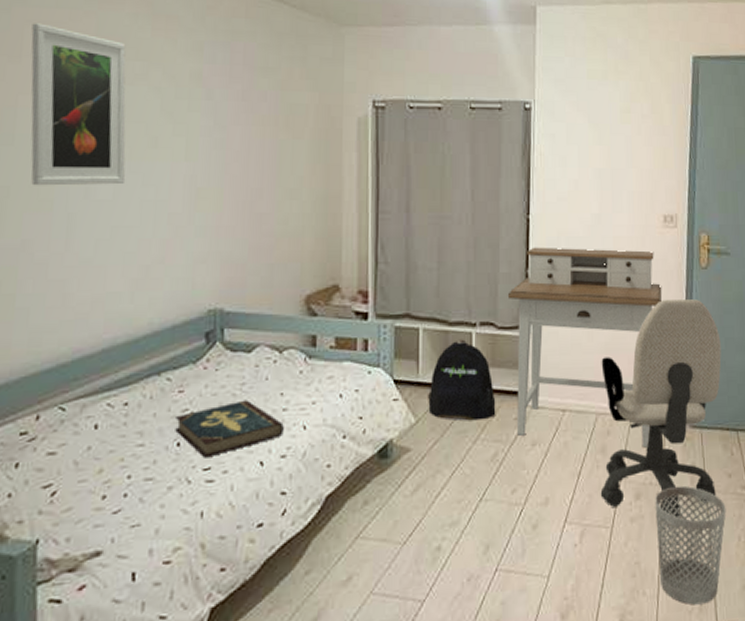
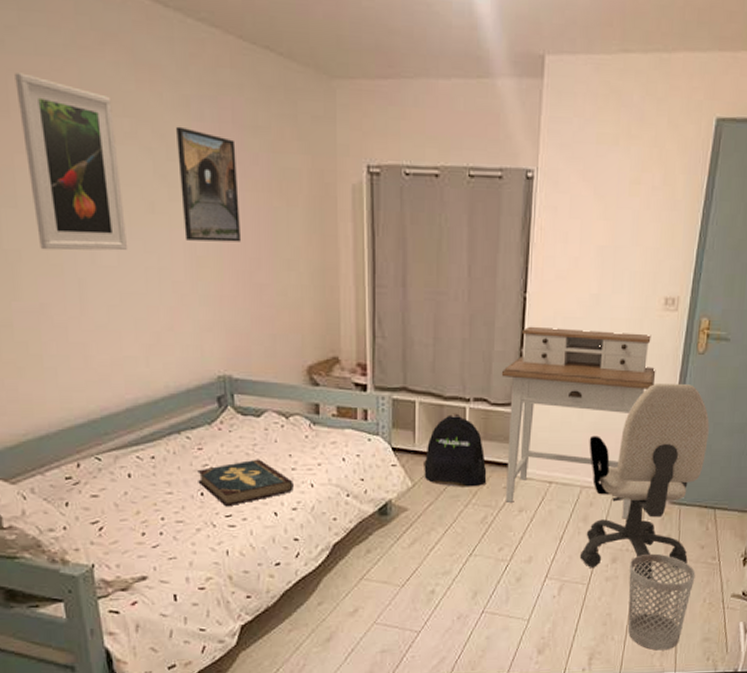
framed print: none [186,68,245,174] -> present [176,126,242,242]

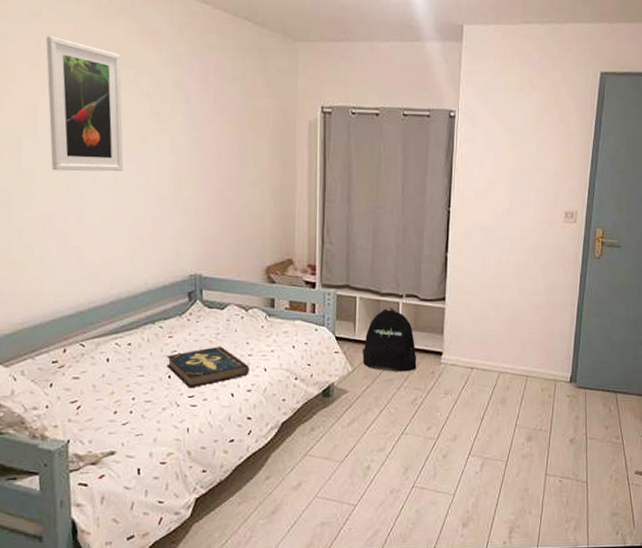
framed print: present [176,126,242,242] -> none [170,76,217,166]
desk: present [501,326,656,519] -> none [429,234,560,402]
office chair: present [579,384,710,581] -> none [499,283,607,458]
wastebasket: present [628,553,696,651] -> none [543,433,602,525]

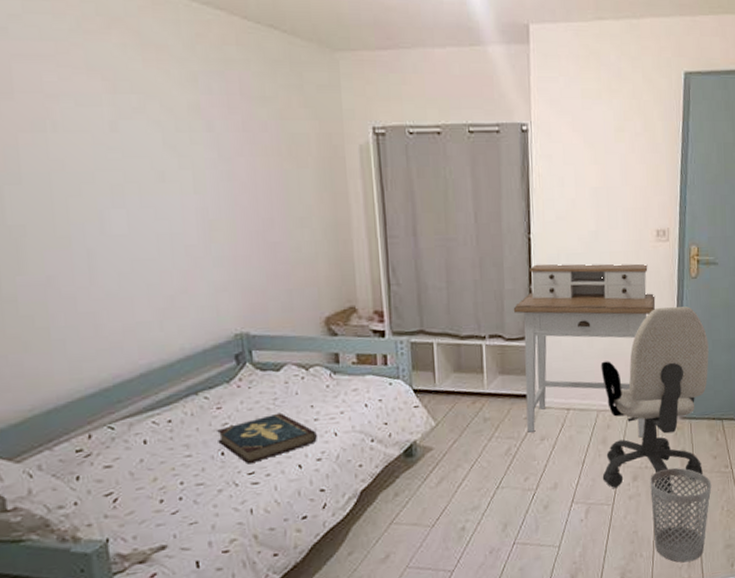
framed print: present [46,36,124,172] -> none [18,57,139,224]
backpack: present [362,307,417,372] -> none [445,351,508,423]
desk: none [429,234,560,402] -> present [513,263,656,438]
office chair: none [499,283,607,458] -> present [600,306,709,495]
wastebasket: none [543,433,602,525] -> present [650,467,712,563]

